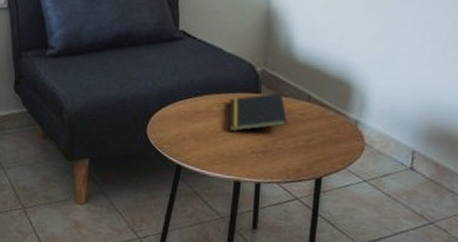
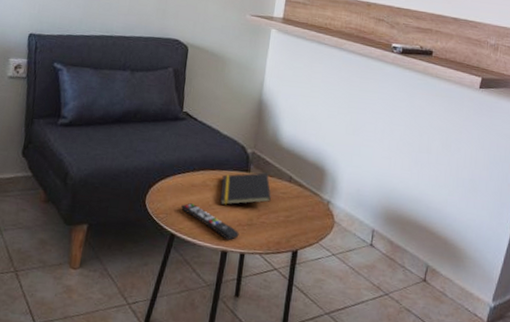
remote control: none [186,131,253,170] -> present [181,203,239,241]

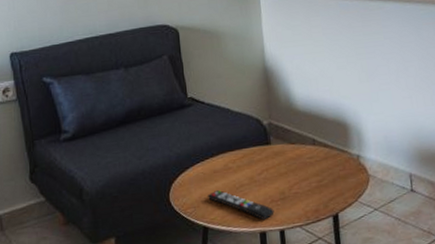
notepad: present [220,172,271,205] -> none [243,141,299,184]

